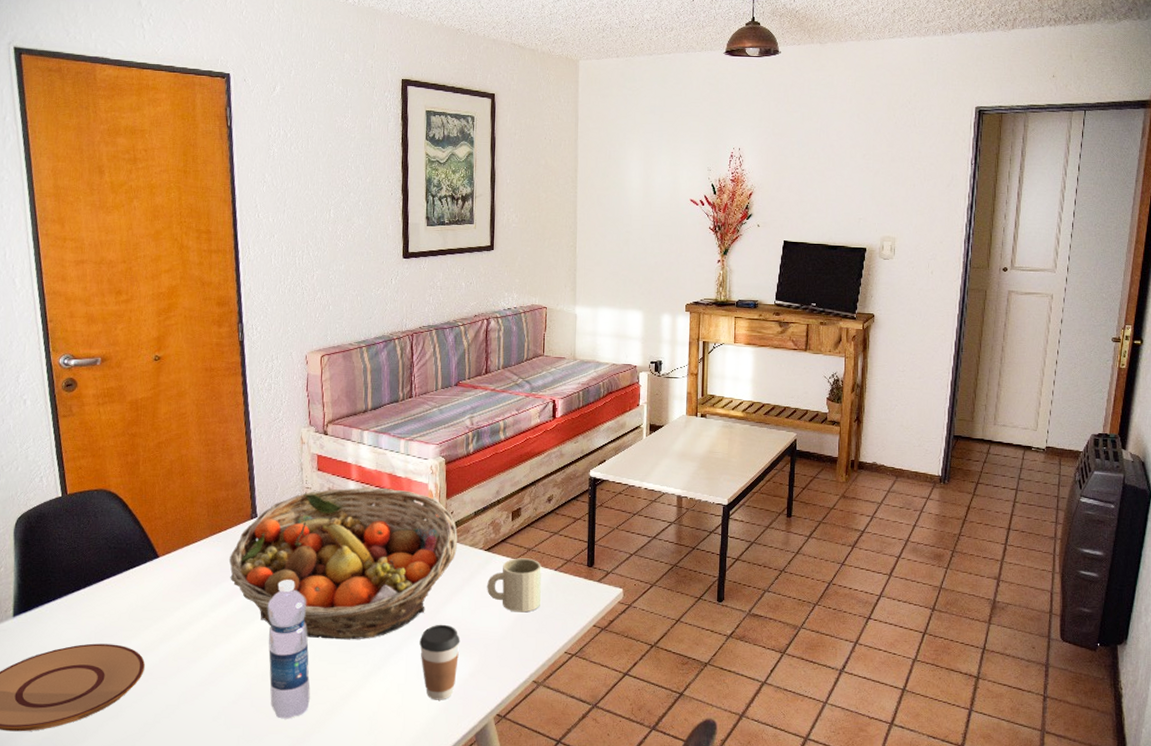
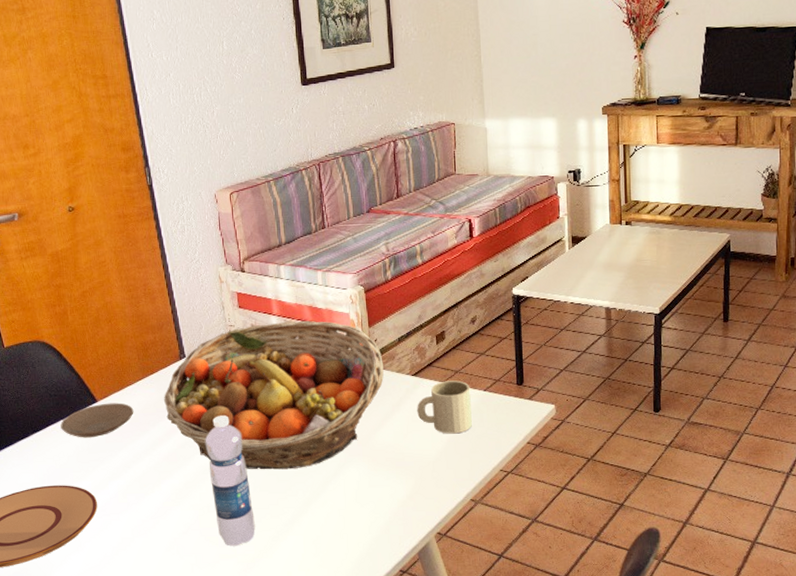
plate: none [116,559,197,595] -> present [60,403,134,438]
coffee cup: present [419,624,460,700] -> none [355,449,395,522]

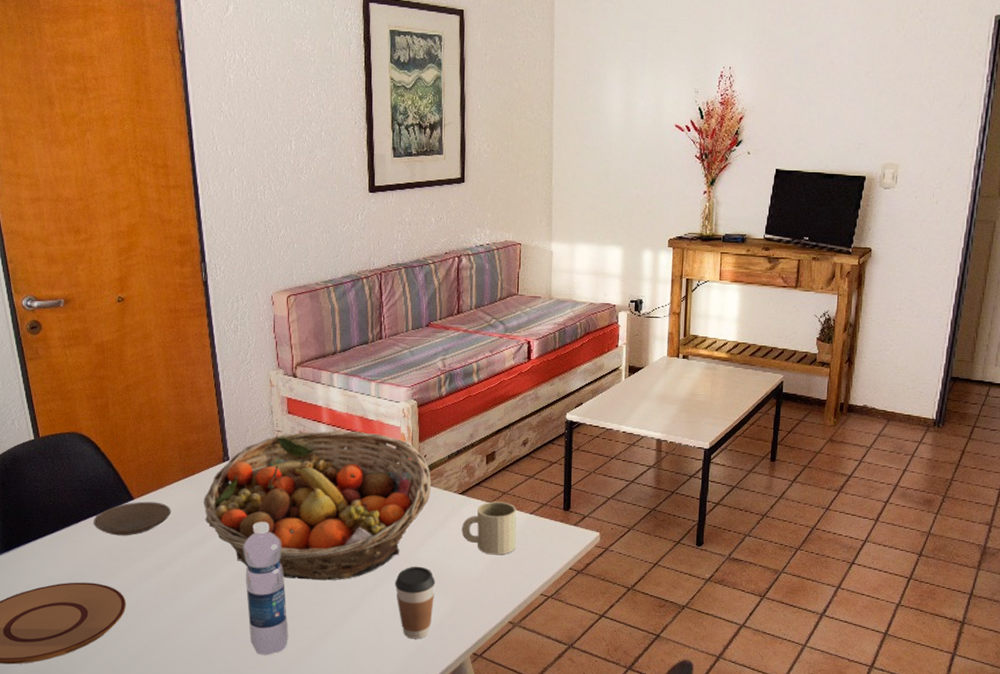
coffee cup: none [355,449,395,522] -> present [395,566,436,639]

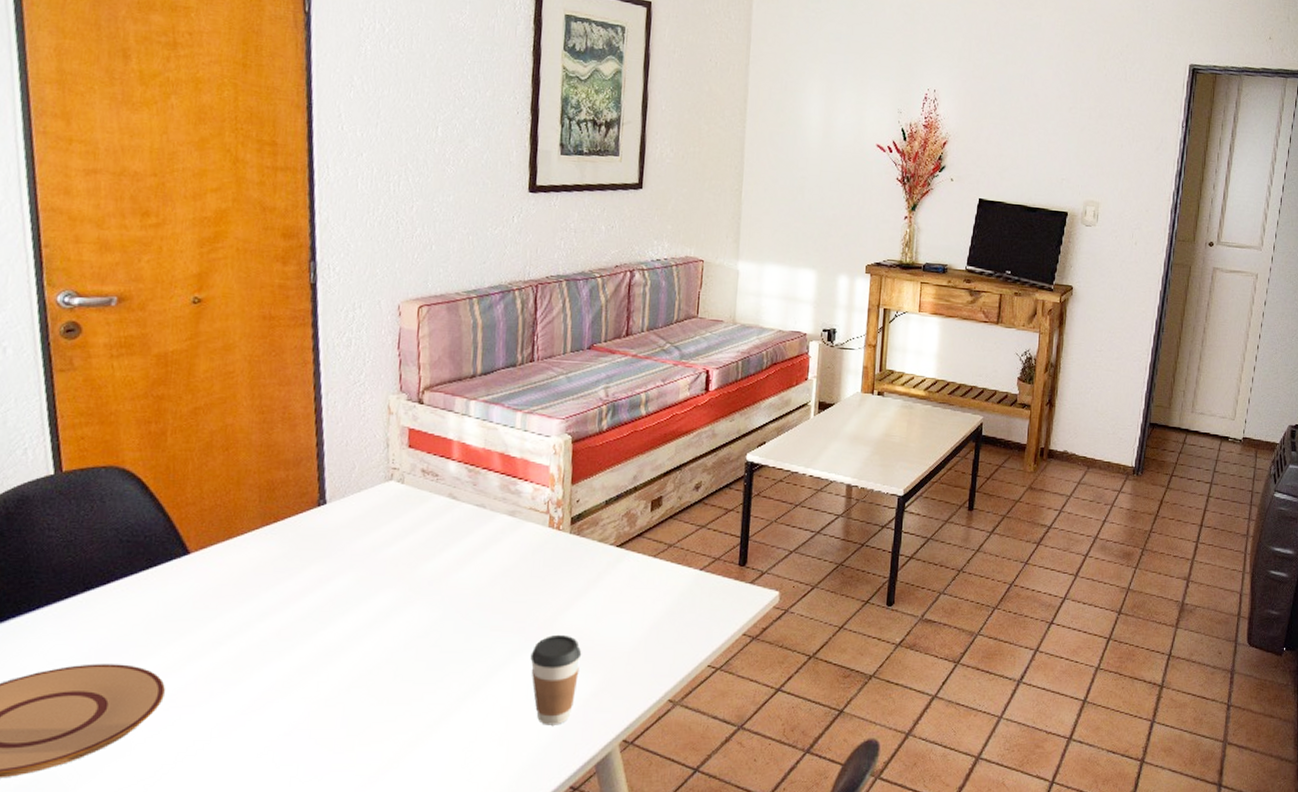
plate: present [93,501,171,536] -> none [128,556,241,602]
fruit basket: present [204,431,431,581] -> none [286,469,584,655]
water bottle: present [243,522,288,656] -> none [334,581,389,753]
mug: present [462,501,517,555] -> none [617,555,685,620]

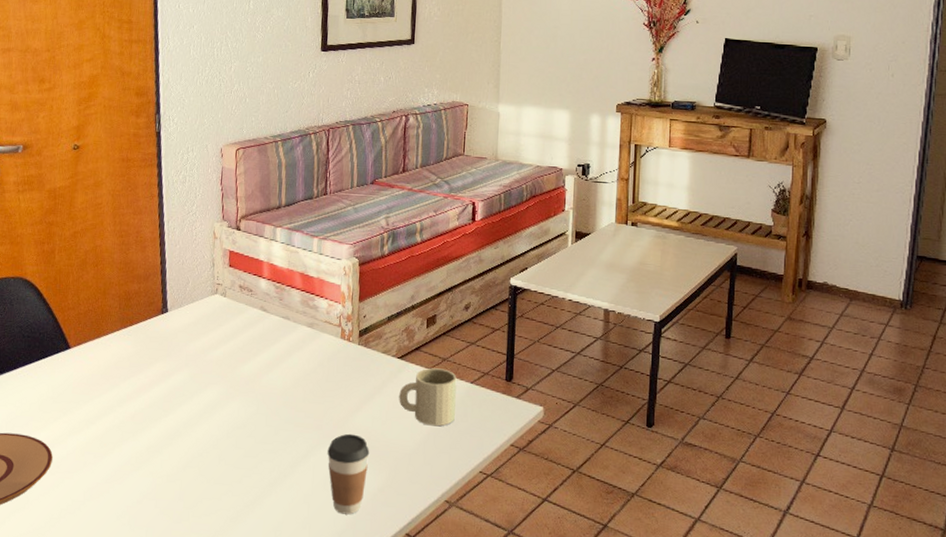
mug: none [617,555,685,620] -> present [399,368,457,427]

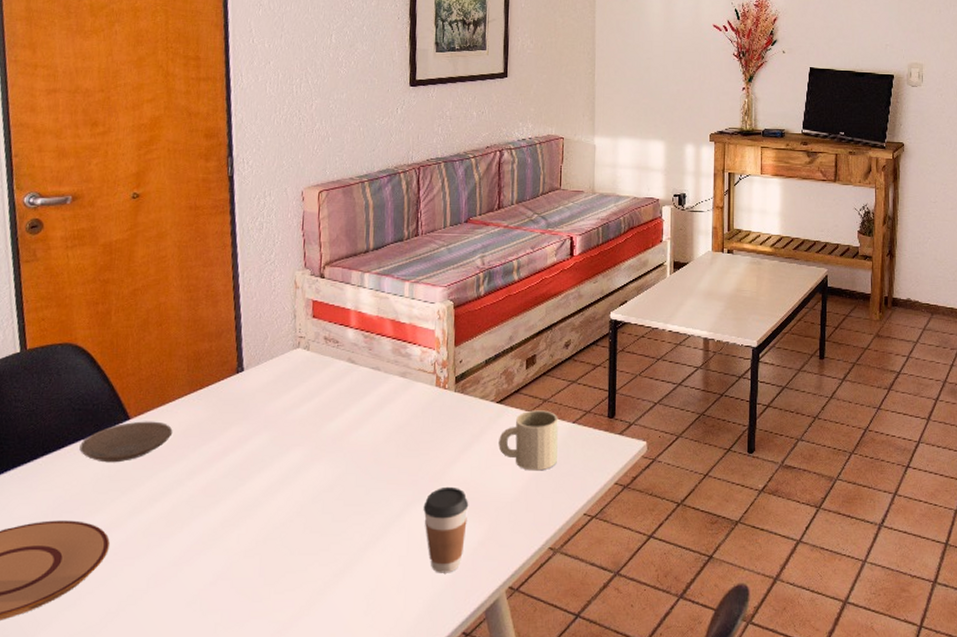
plate: none [28,351,106,387] -> present [79,421,173,463]

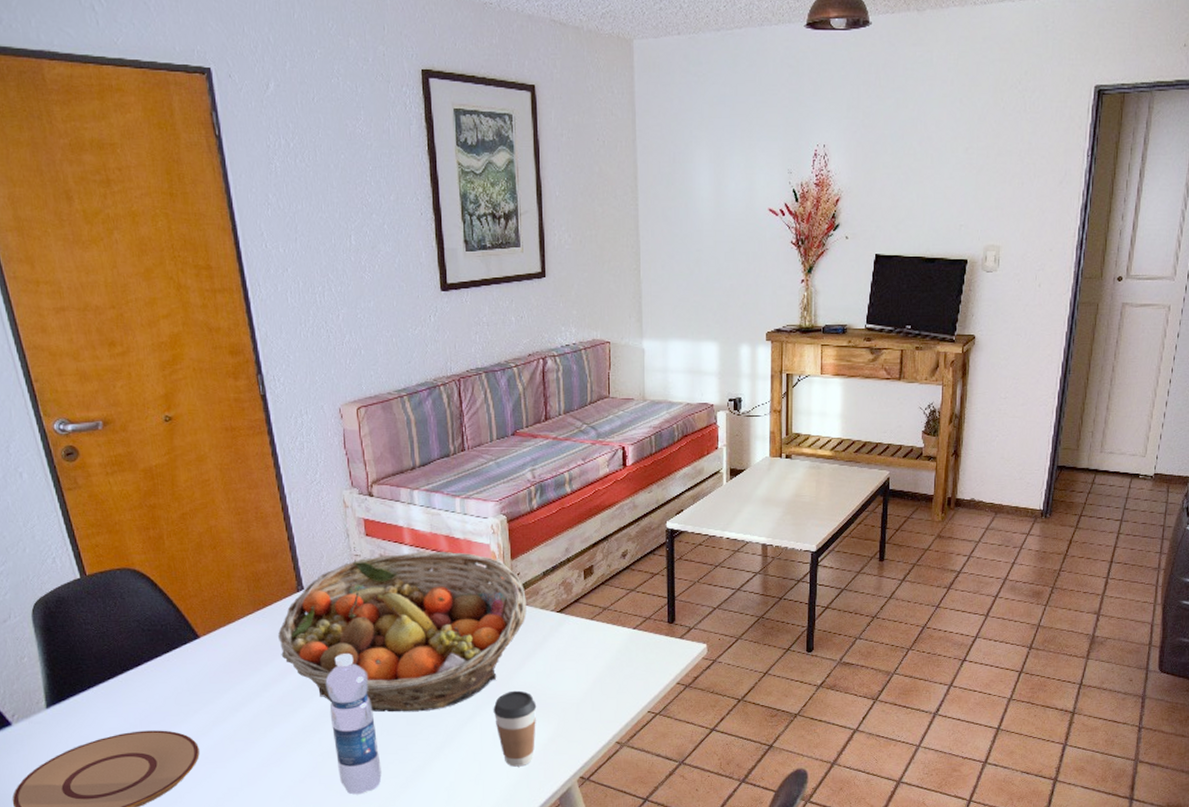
plate: present [79,421,173,463] -> none [155,639,243,678]
fruit basket: none [211,335,467,508] -> present [278,551,527,713]
water bottle: none [252,441,300,601] -> present [325,654,382,795]
mug: present [499,410,559,471] -> none [561,618,621,674]

